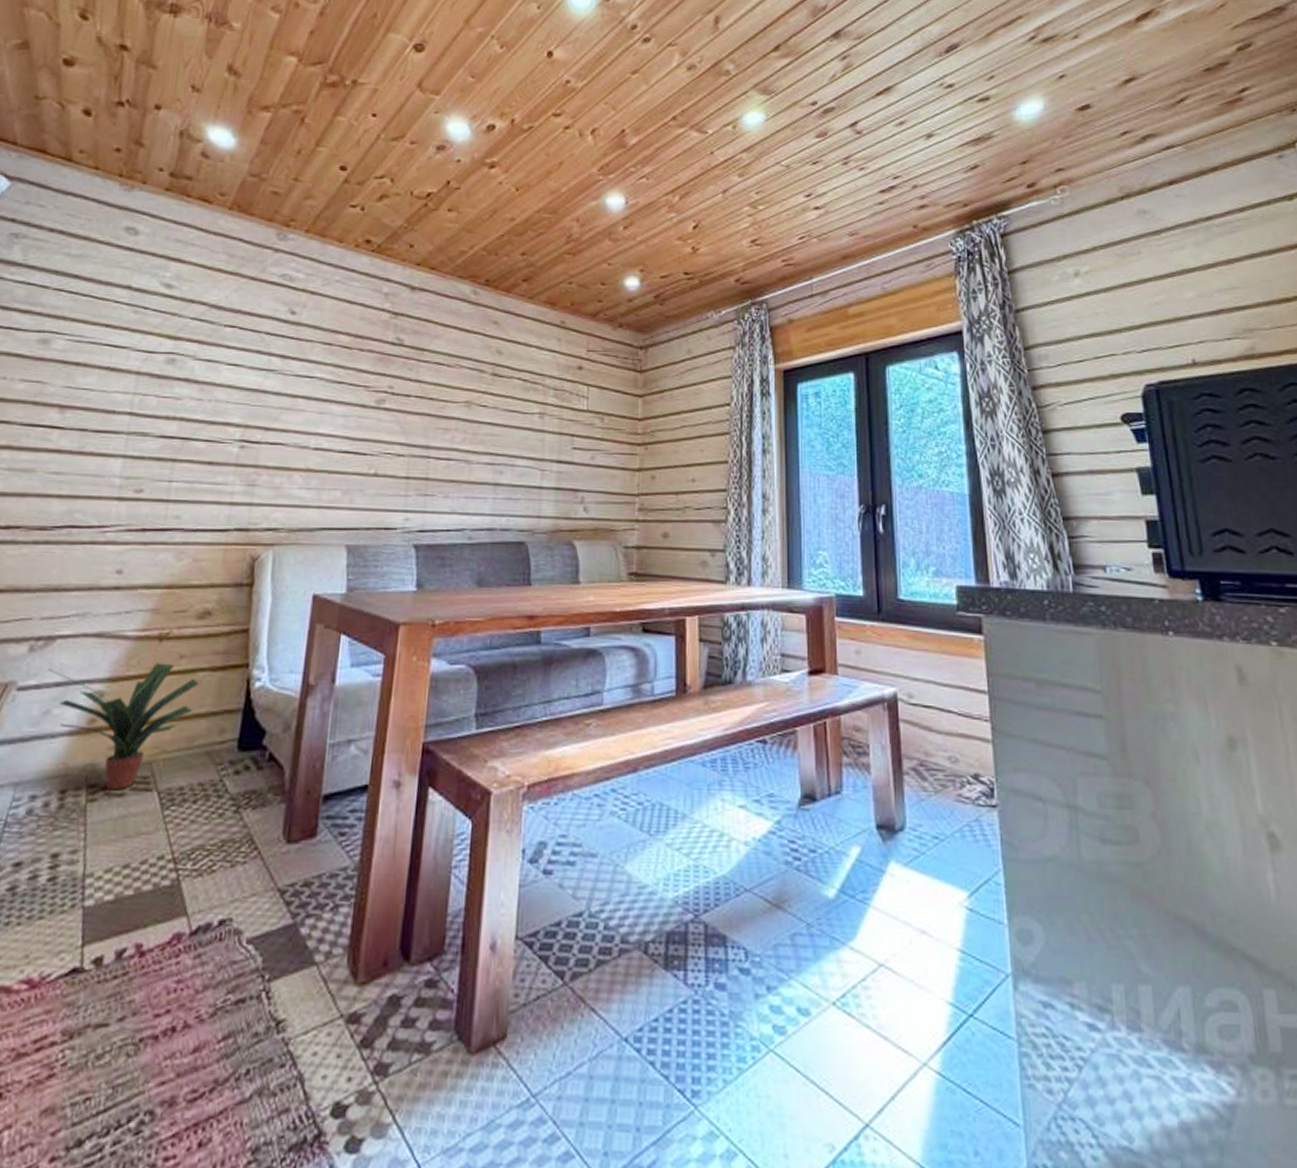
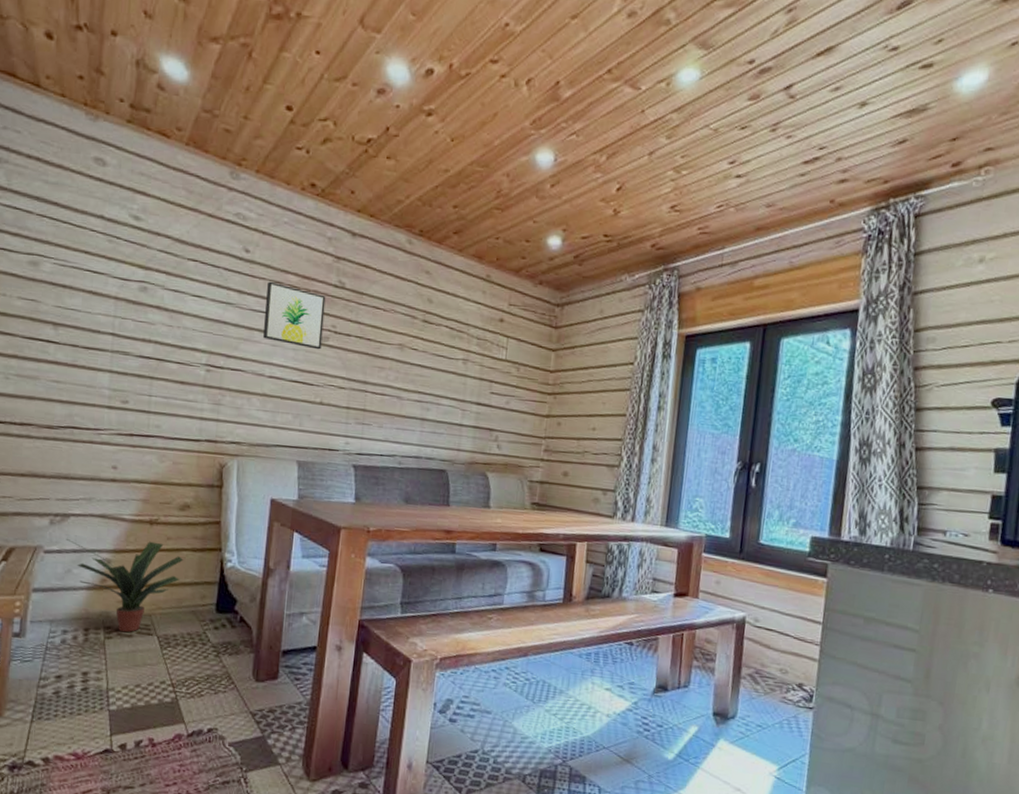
wall art: none [309,343,382,414] -> present [263,281,326,350]

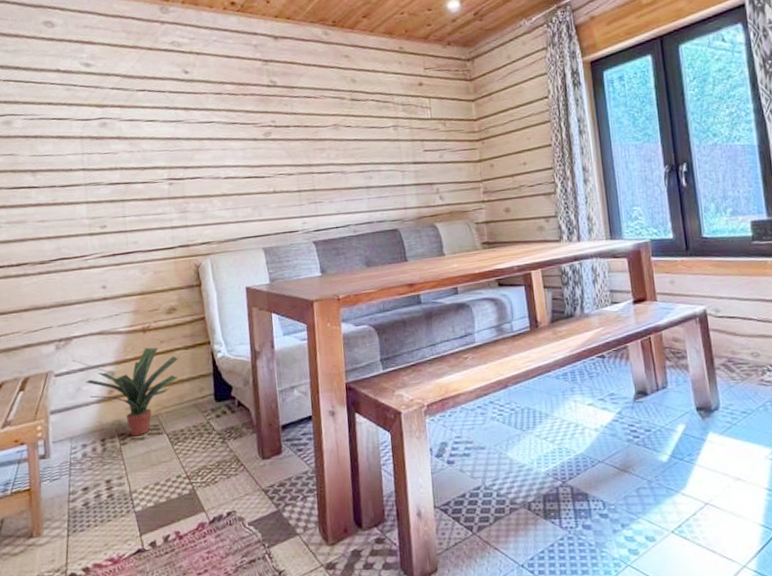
wall art: present [263,281,326,350] -> none [209,94,266,146]

